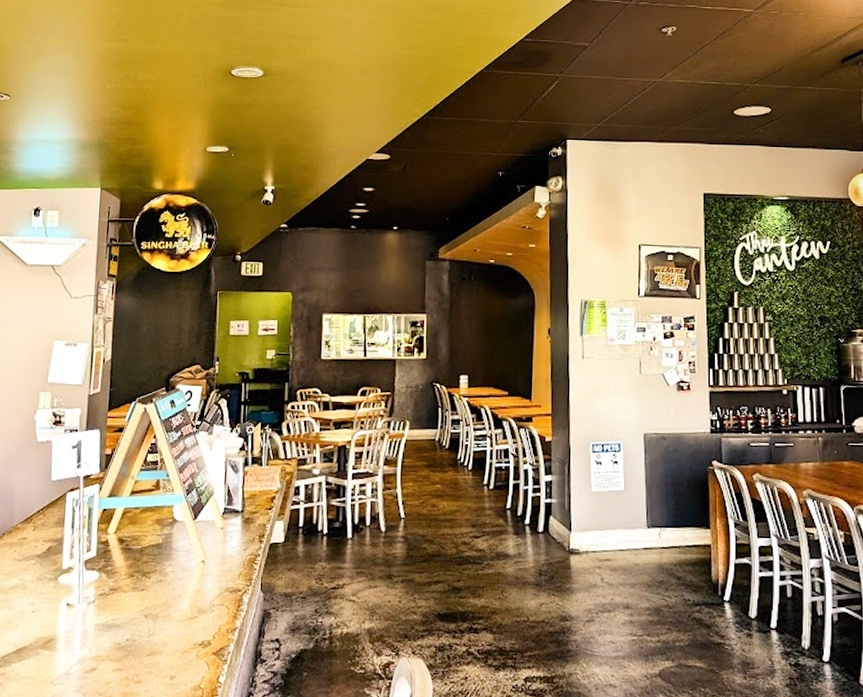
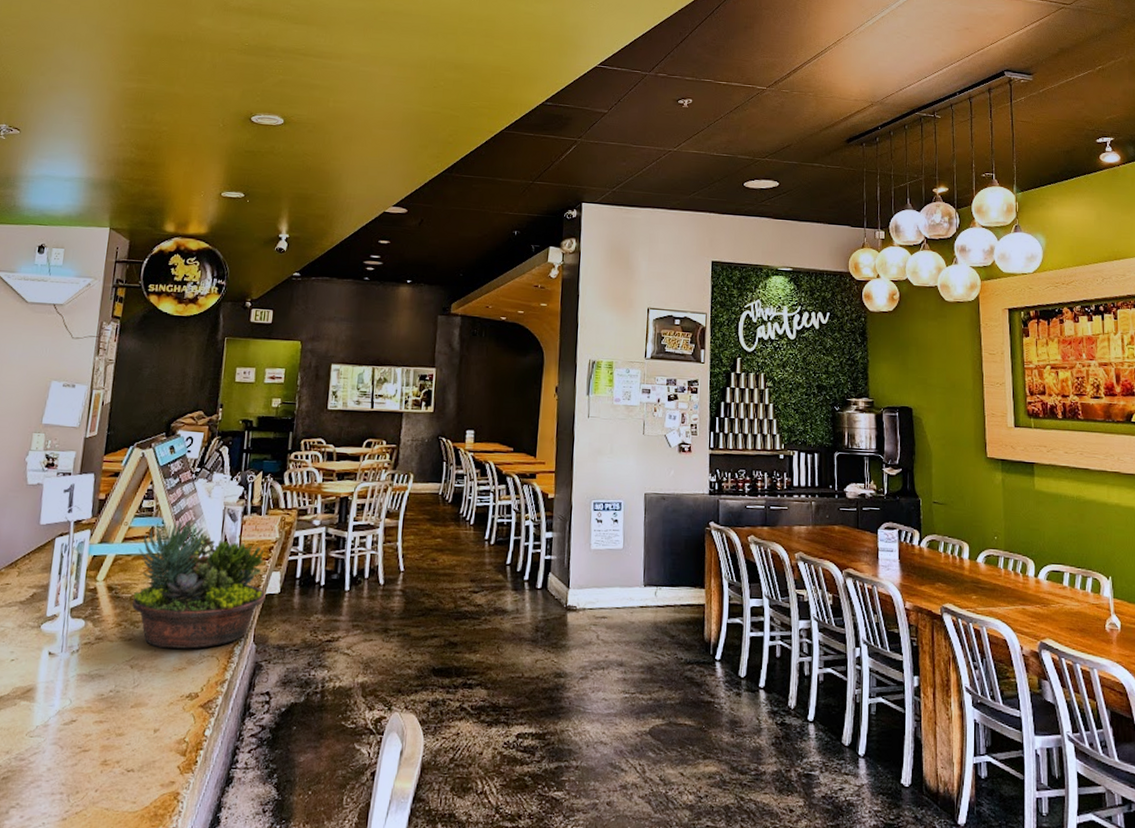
succulent planter: none [142,472,271,598] -> present [131,520,266,649]

